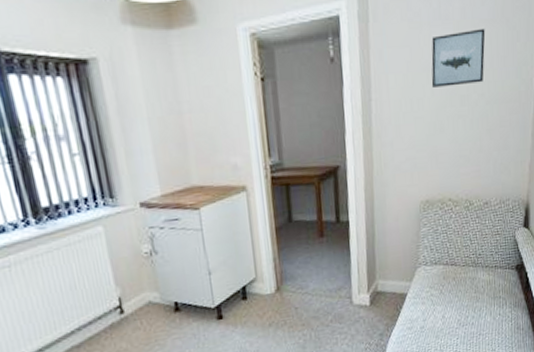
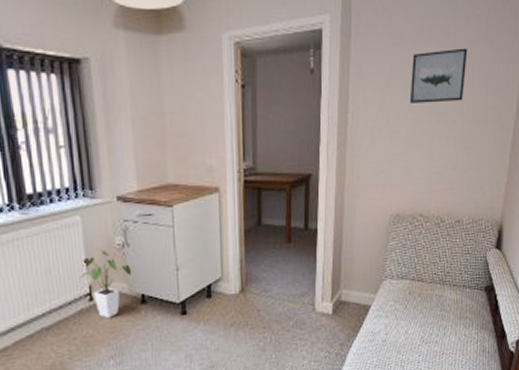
house plant: none [108,259,163,330] -> present [80,250,132,318]

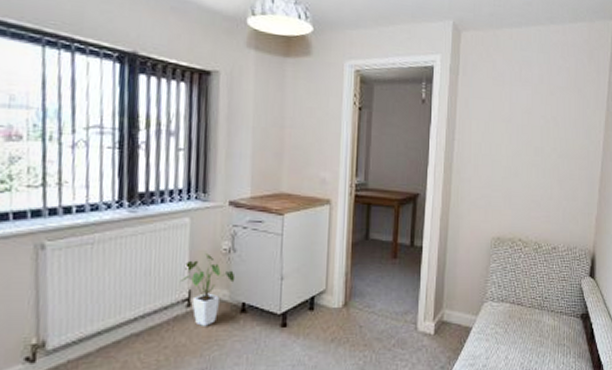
wall art: present [409,48,468,103] -> none [509,93,560,139]

